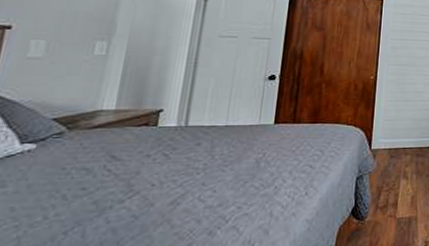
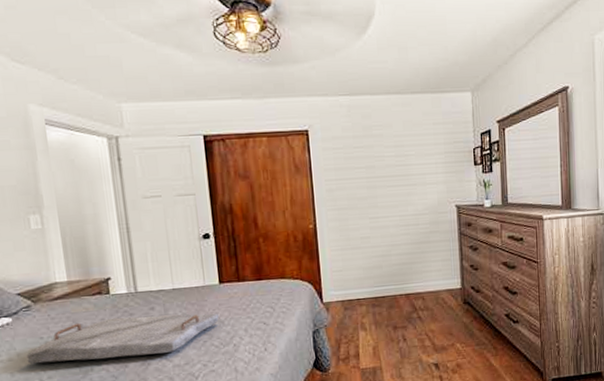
serving tray: none [36,151,267,198] -> present [26,313,220,364]

